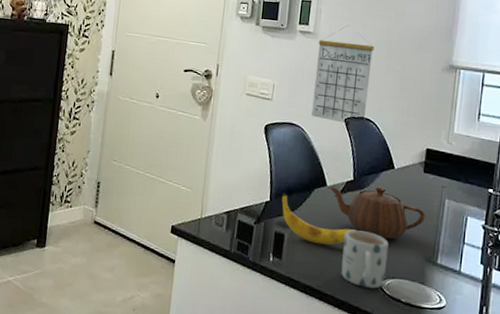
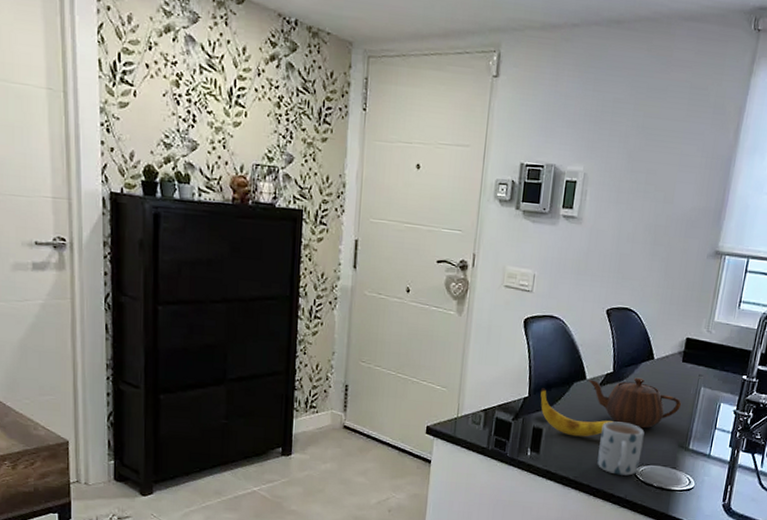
calendar: present [311,24,374,124] -> none [573,208,641,315]

